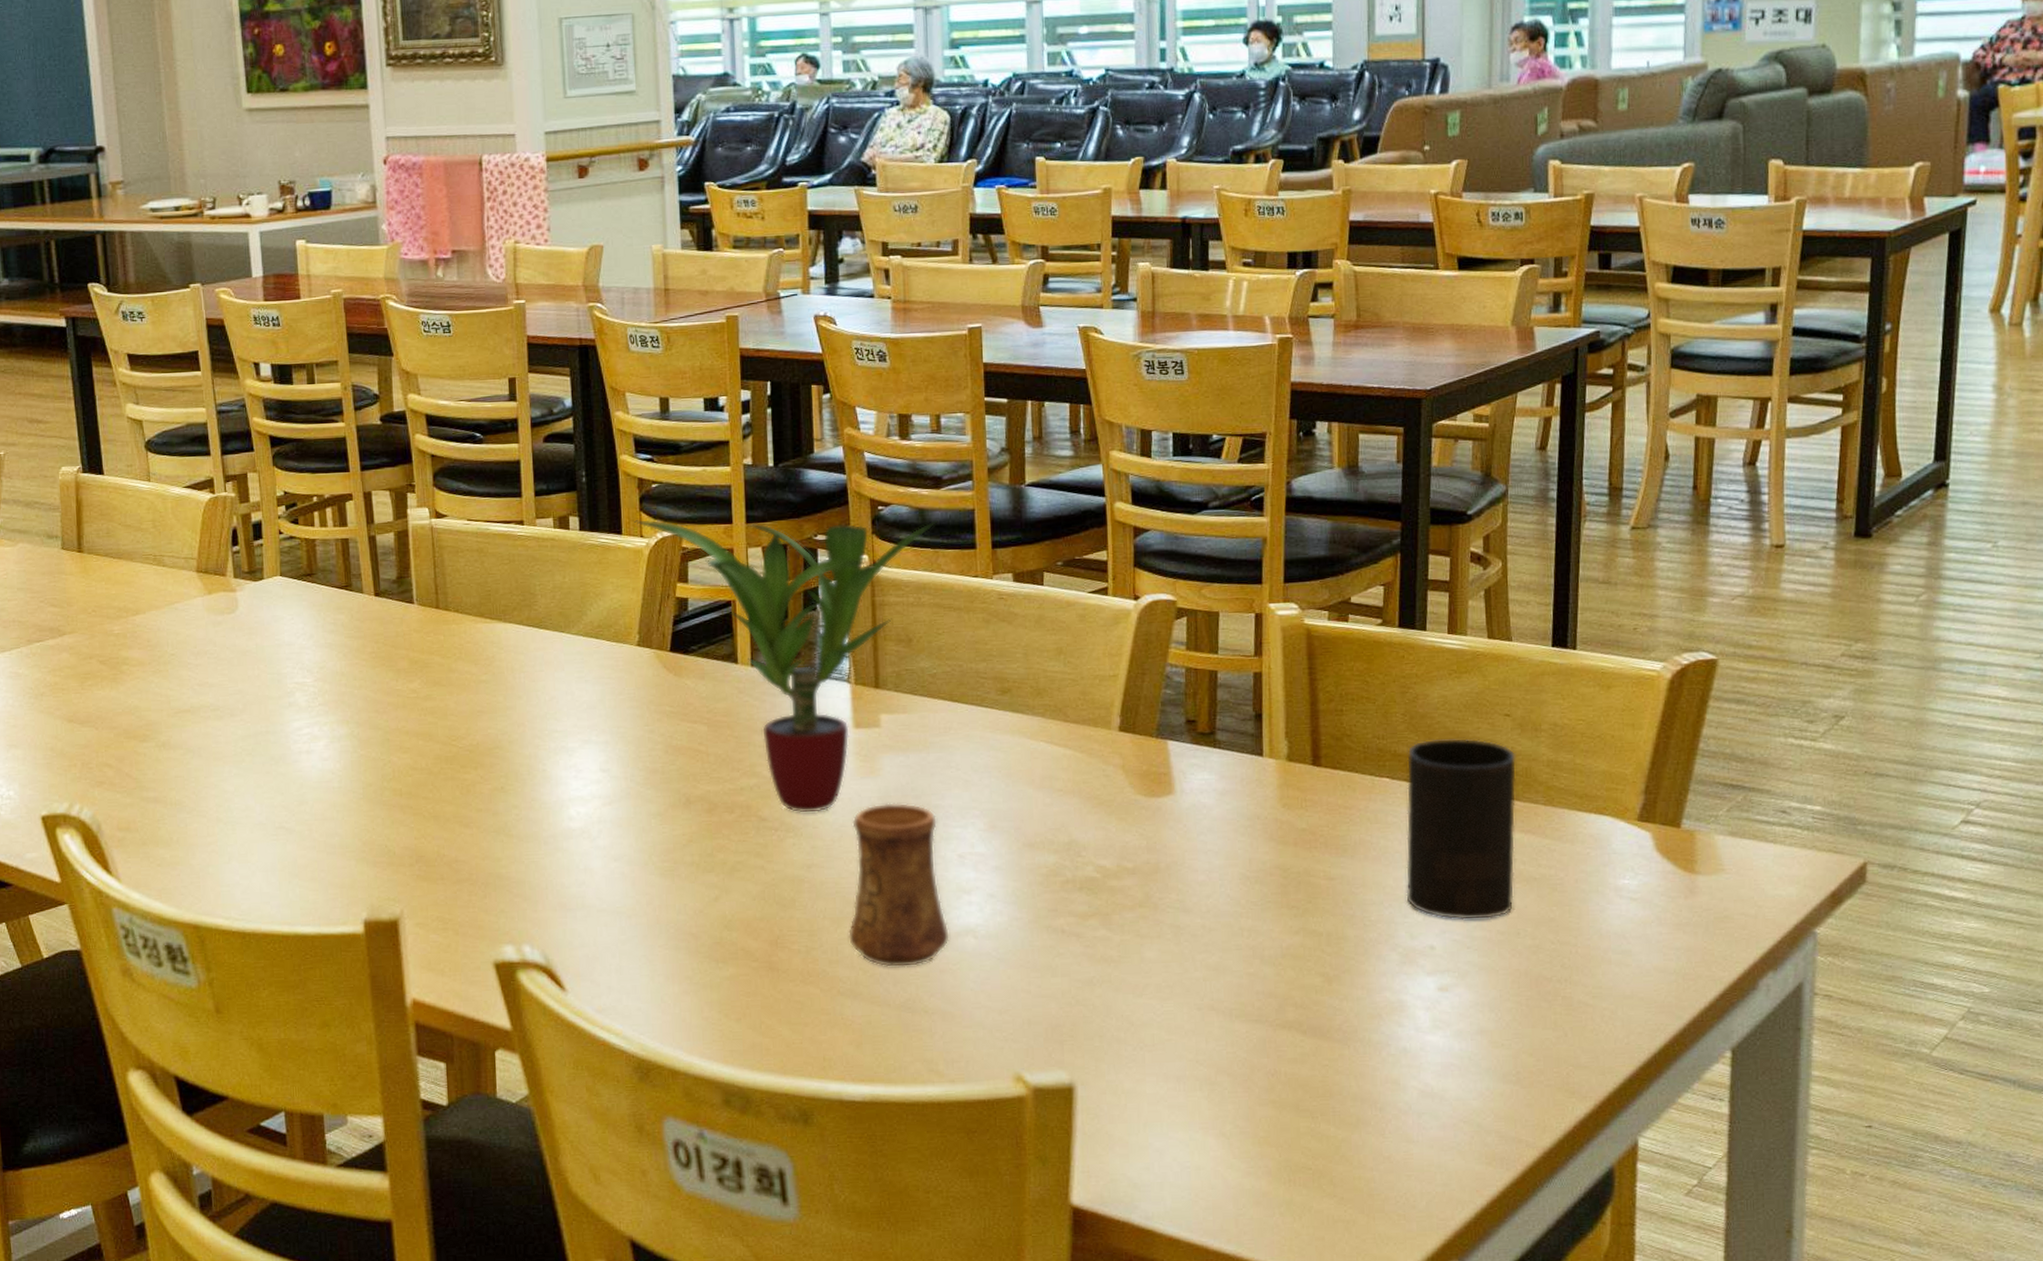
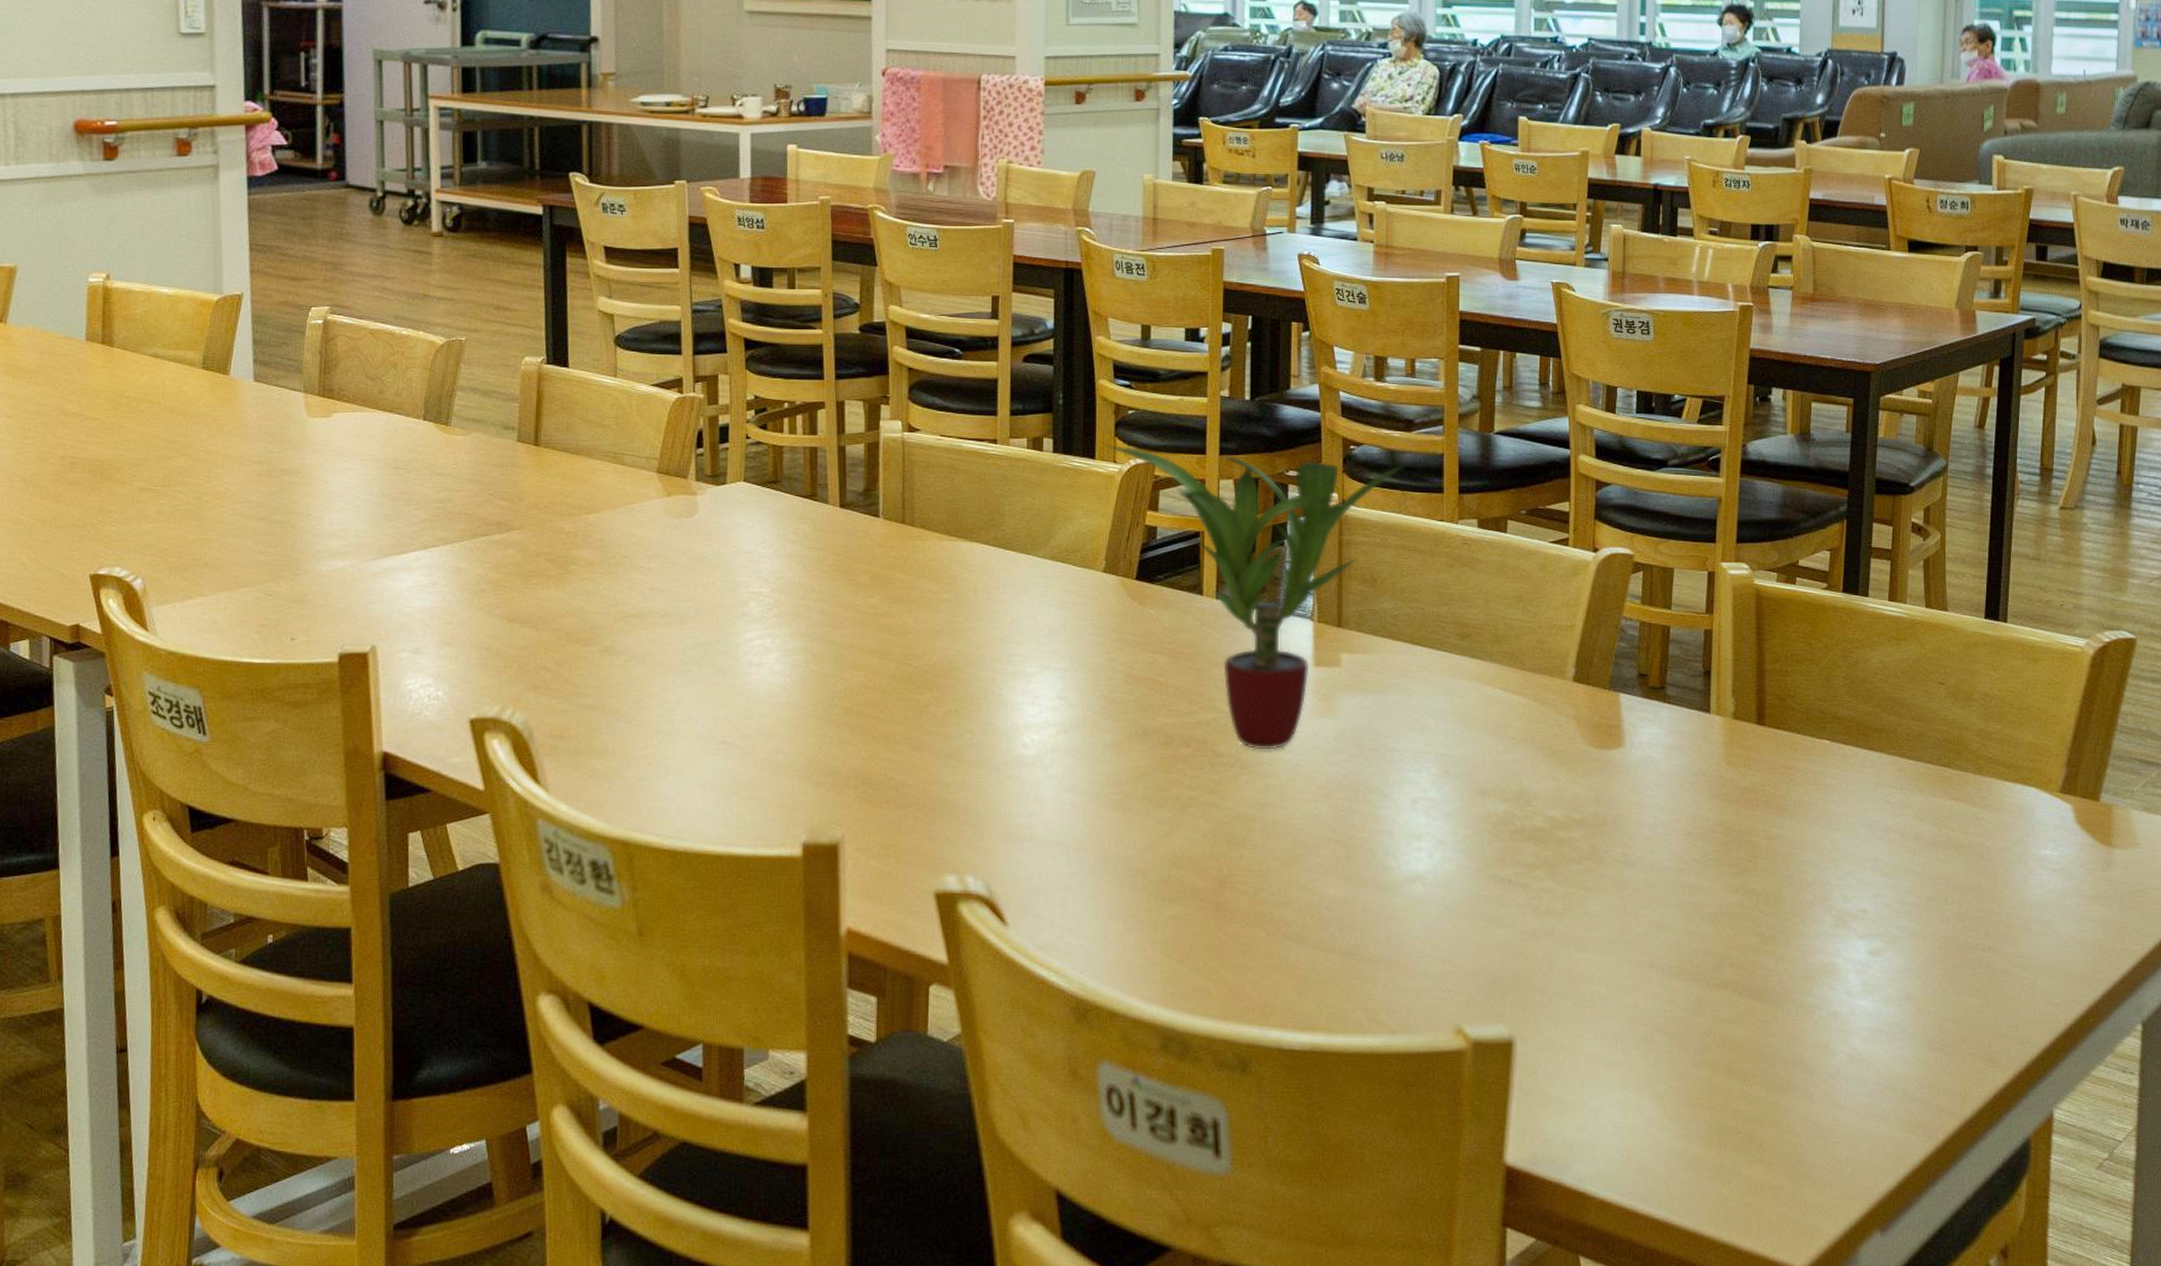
cup: present [847,802,951,968] -> none [1296,744,1399,913]
cup: present [1405,738,1517,920] -> none [1841,703,1949,884]

